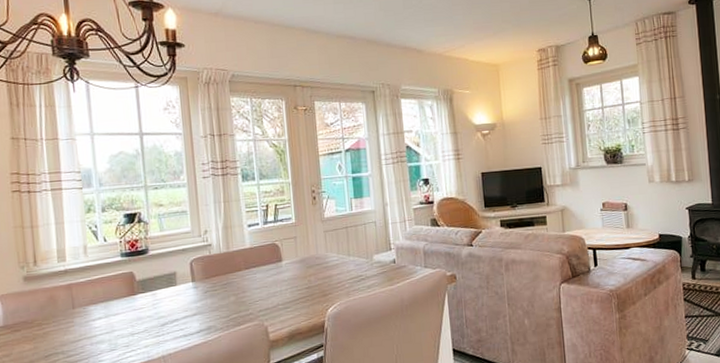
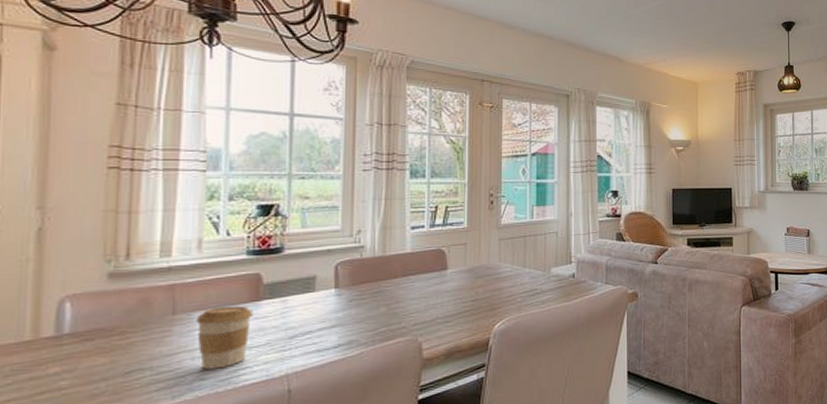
coffee cup: none [90,299,132,353] -> present [196,305,253,370]

